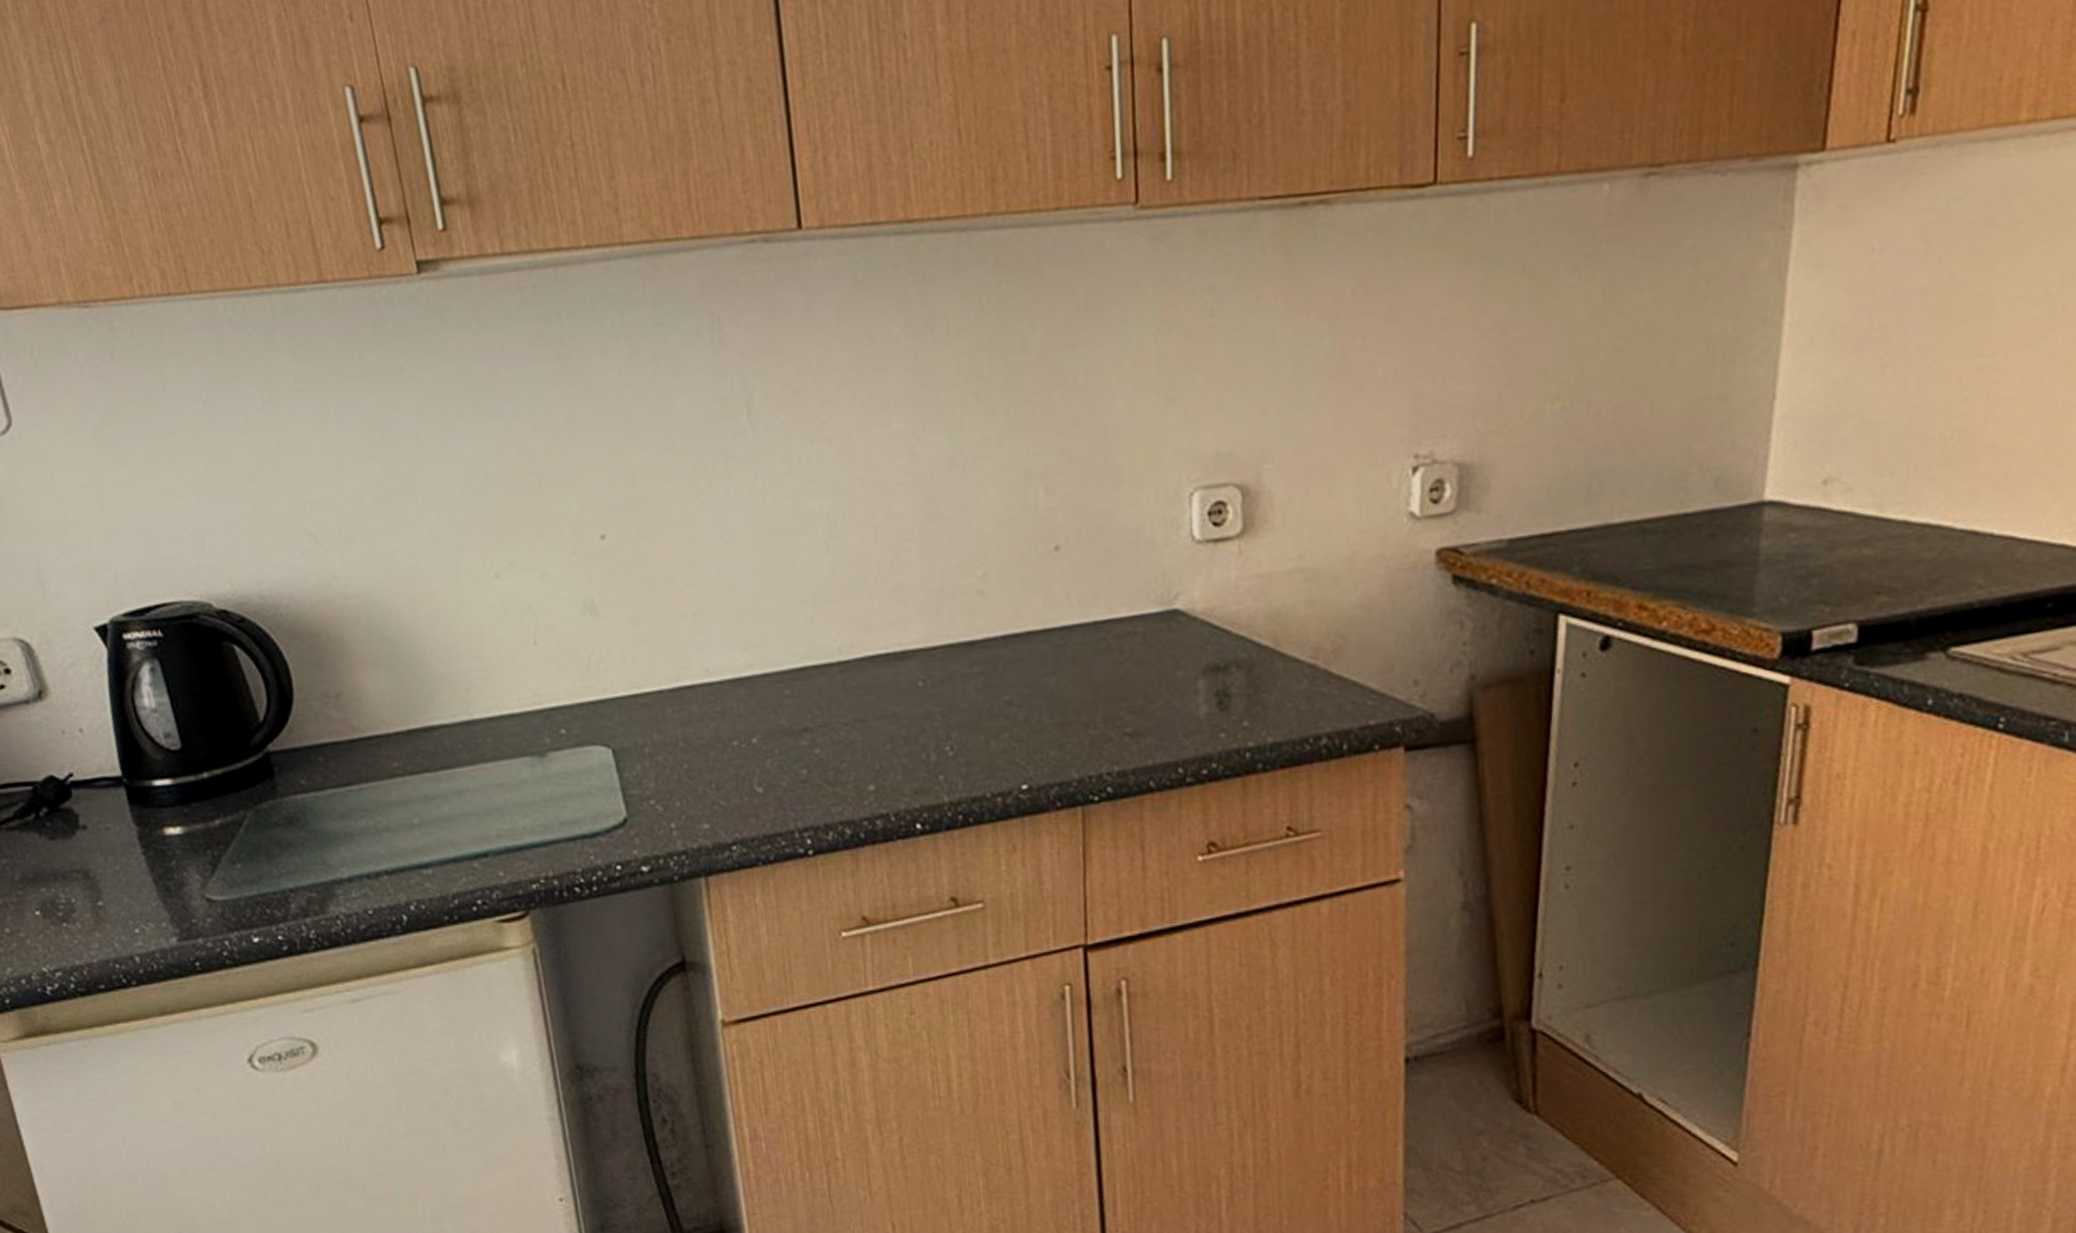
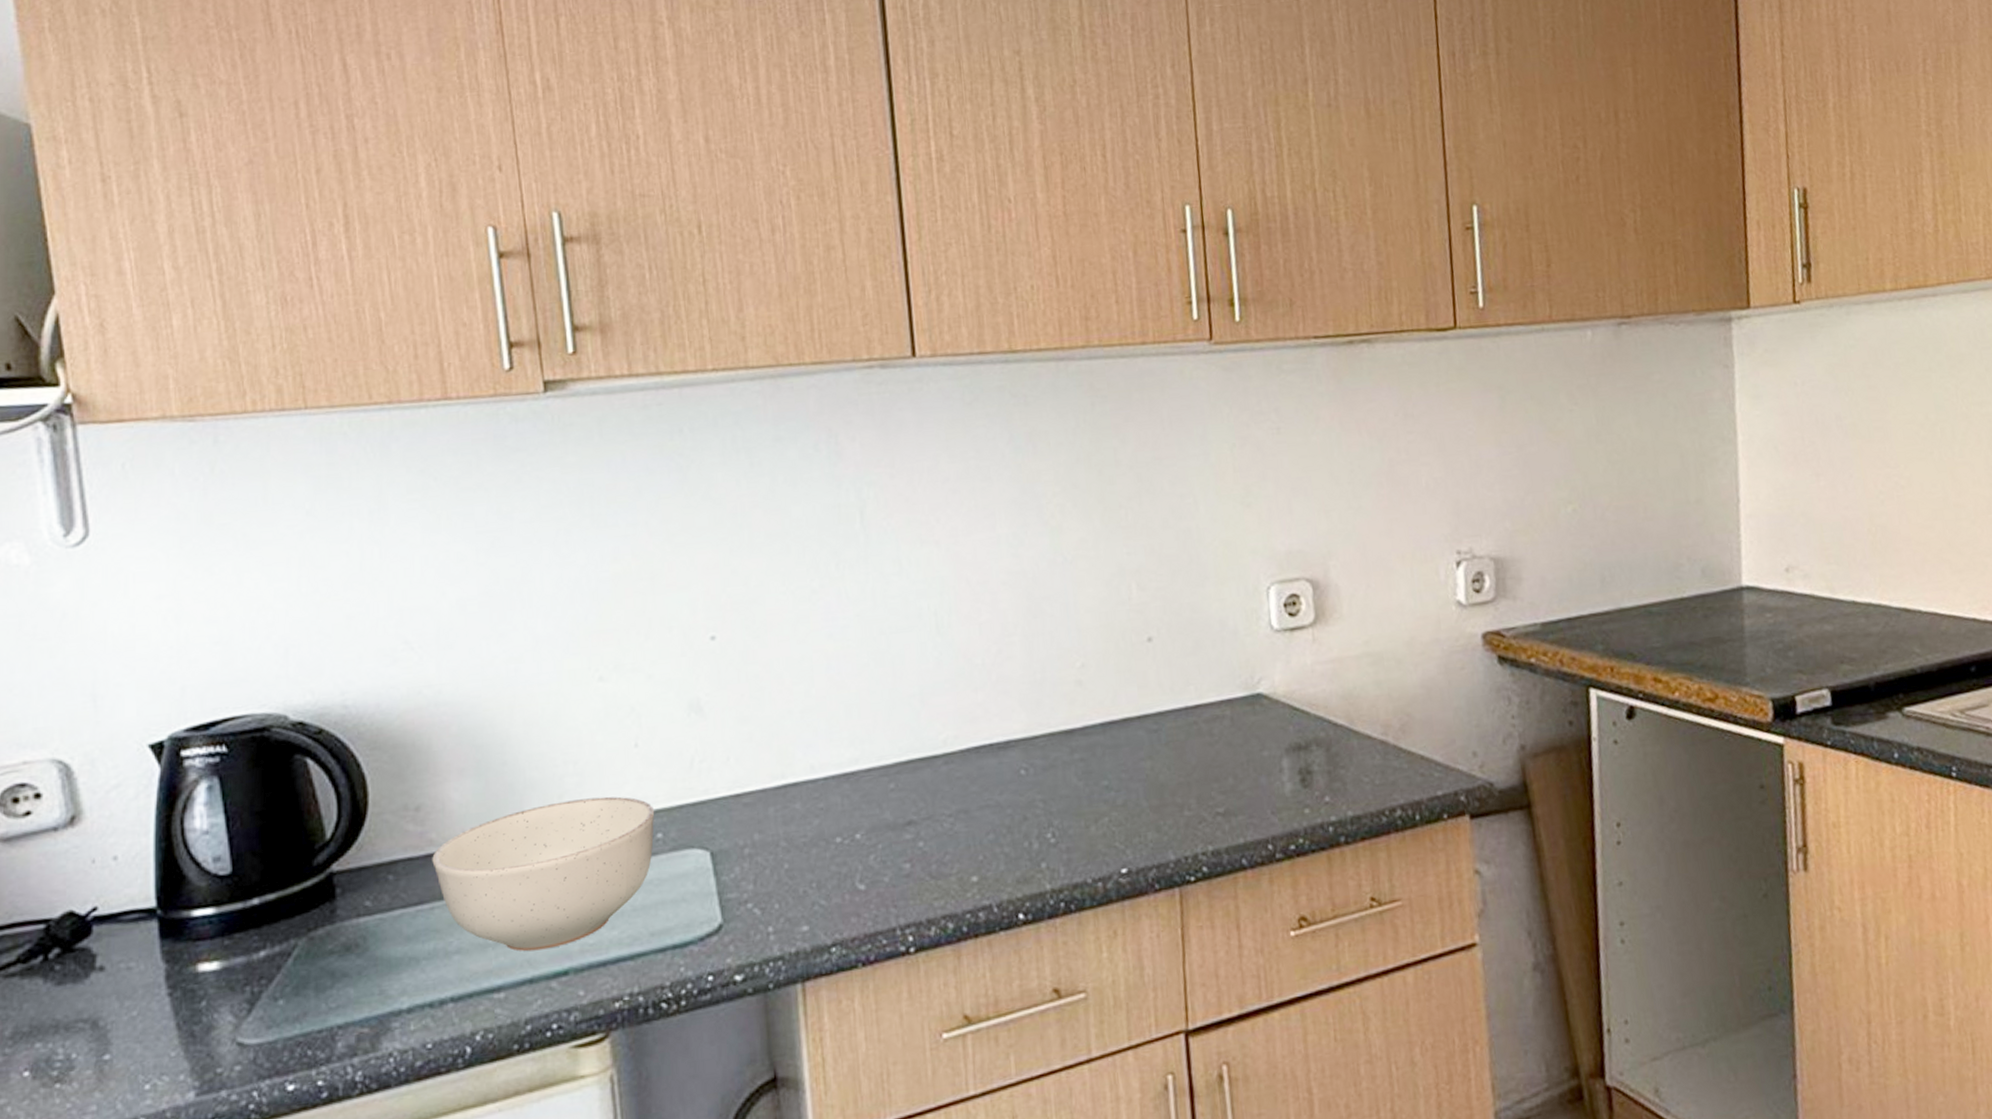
bowl: none [355,692,558,834] -> present [432,796,655,952]

